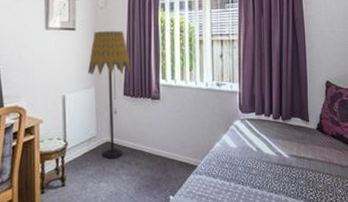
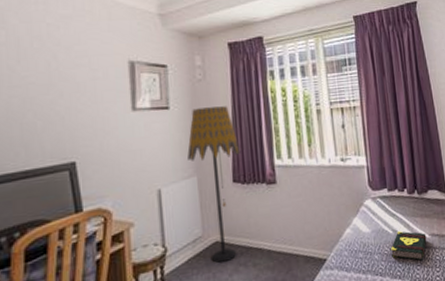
book: none [253,150,286,176] -> present [391,231,427,261]

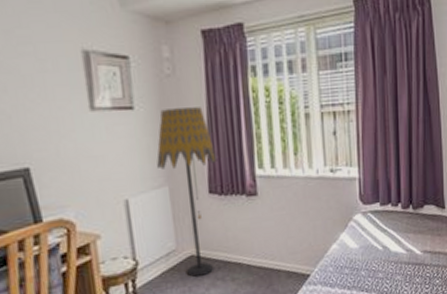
book: present [391,231,427,261] -> none [379,247,418,277]

